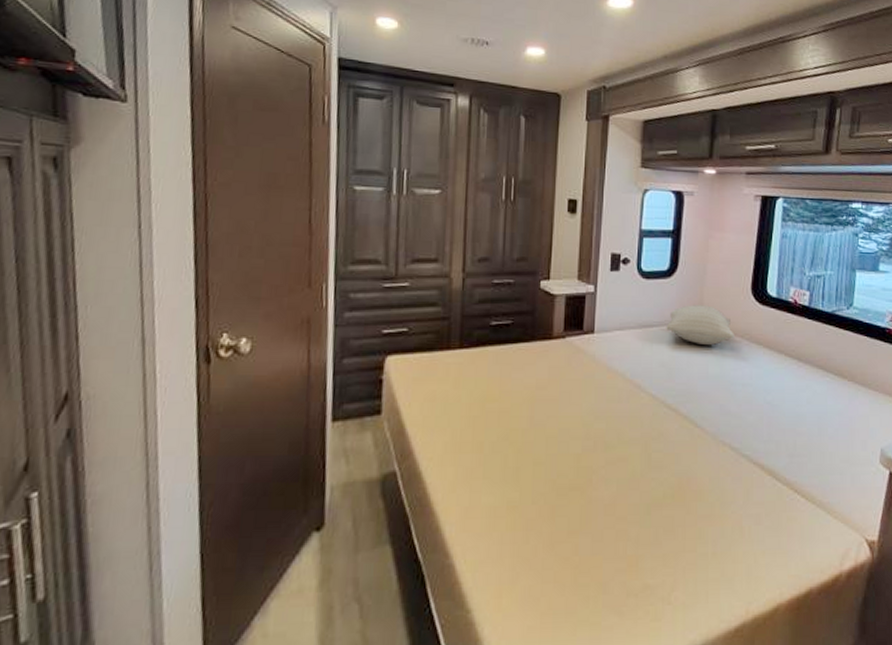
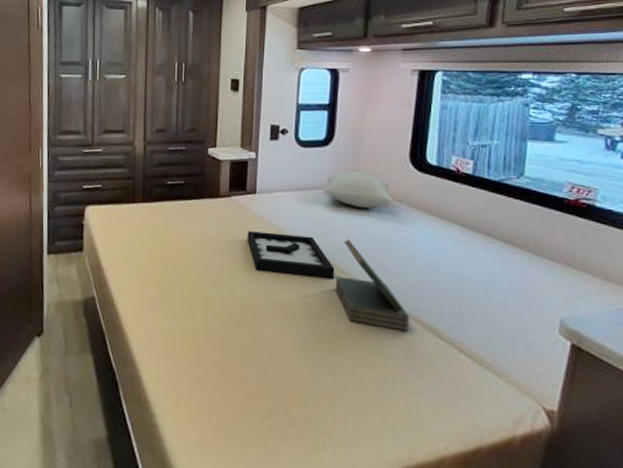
decorative tray: none [583,377,676,426] -> present [247,231,335,280]
bible: none [676,380,749,477] -> present [335,239,410,332]

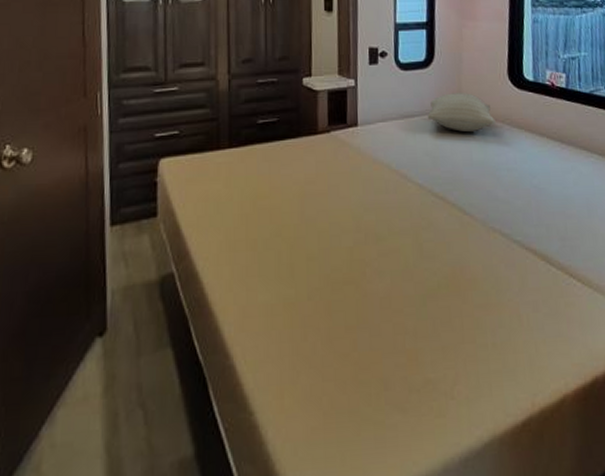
decorative tray: present [247,231,335,280] -> none [350,168,445,215]
bible: present [335,239,410,332] -> none [445,167,521,263]

